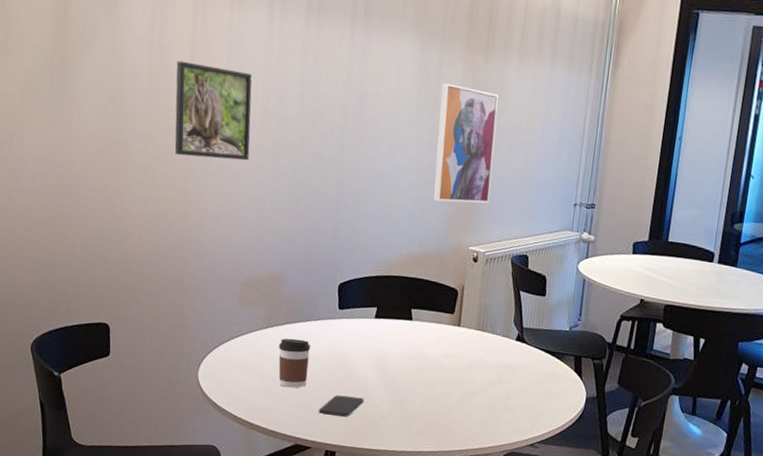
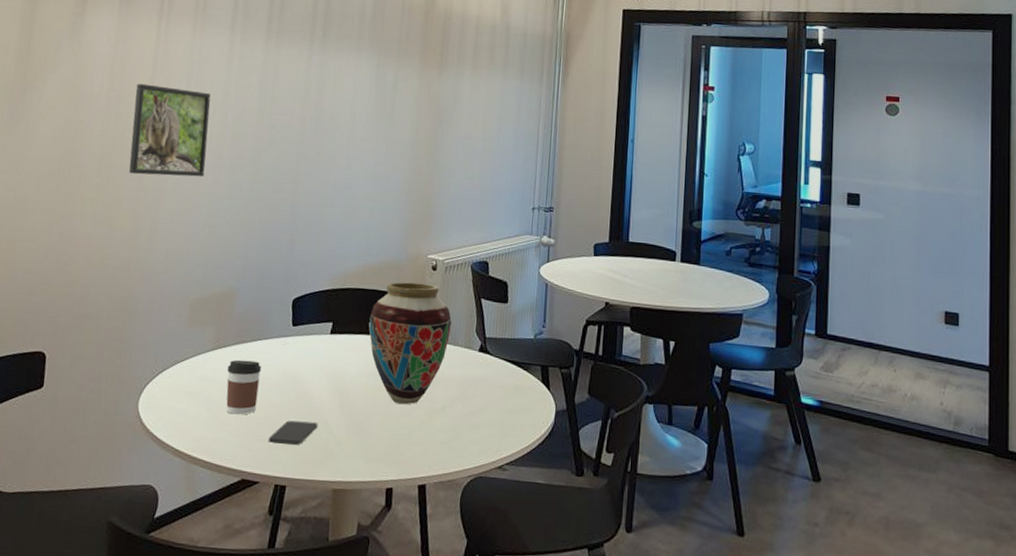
vase: none [411,272,491,386] -> present [369,282,452,404]
wall art: present [433,83,498,204] -> none [391,96,453,211]

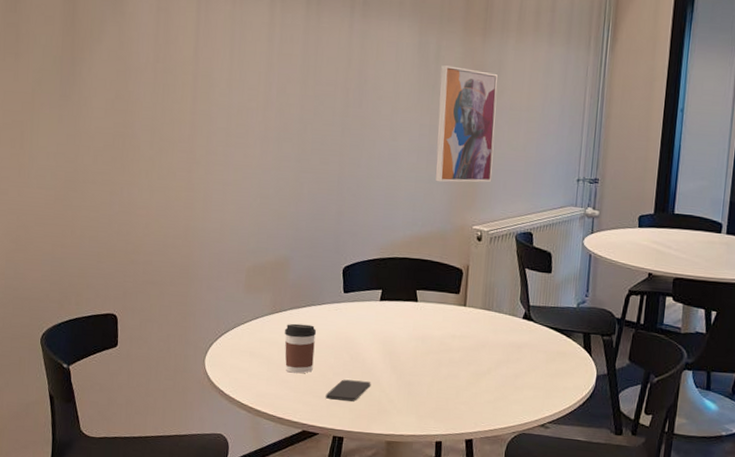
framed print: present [129,83,211,177] -> none [180,54,255,149]
vase: present [369,282,452,404] -> none [417,252,496,367]
wall art: none [391,96,453,211] -> present [436,65,498,183]

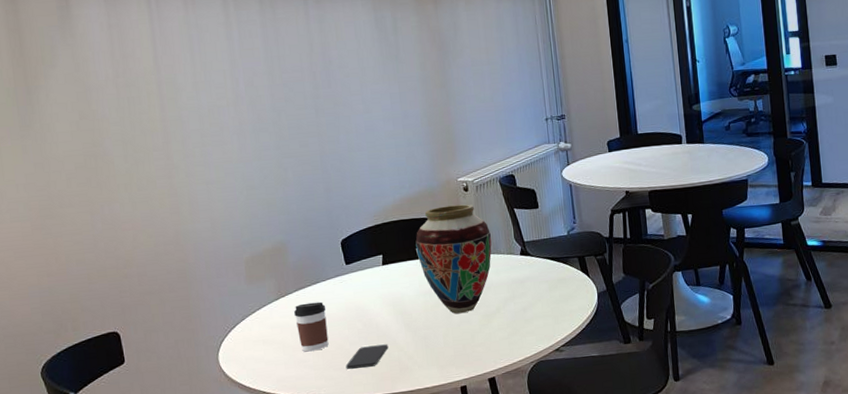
vase: none [417,252,496,367] -> present [415,204,492,314]
wall art: present [436,65,498,183] -> none [400,35,468,144]

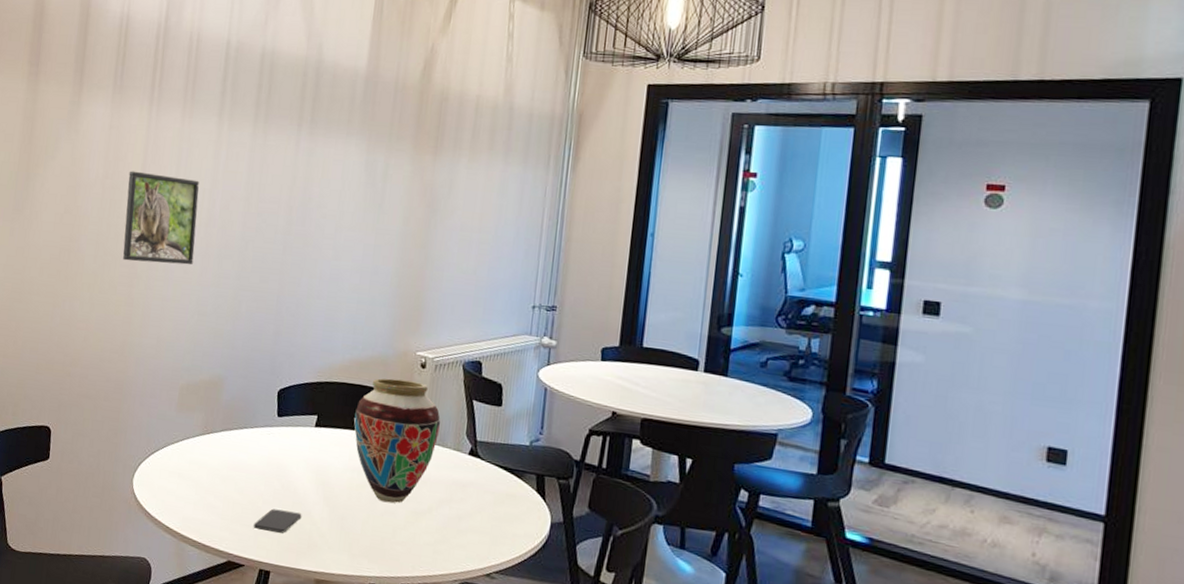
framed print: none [141,63,230,154] -> present [123,171,199,265]
coffee cup: present [294,301,329,352] -> none [213,446,248,500]

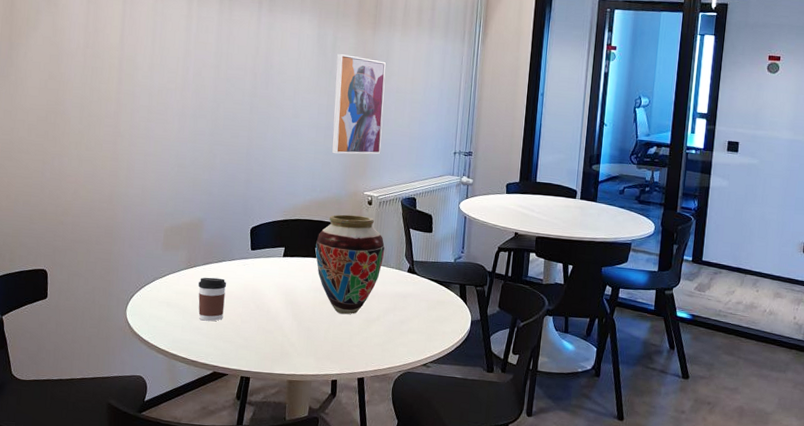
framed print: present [123,171,199,265] -> none [106,41,174,124]
coffee cup: none [213,446,248,500] -> present [198,277,227,322]
smartphone: present [253,508,302,534] -> none [234,326,275,346]
wall art: none [378,184,448,307] -> present [332,54,386,155]

